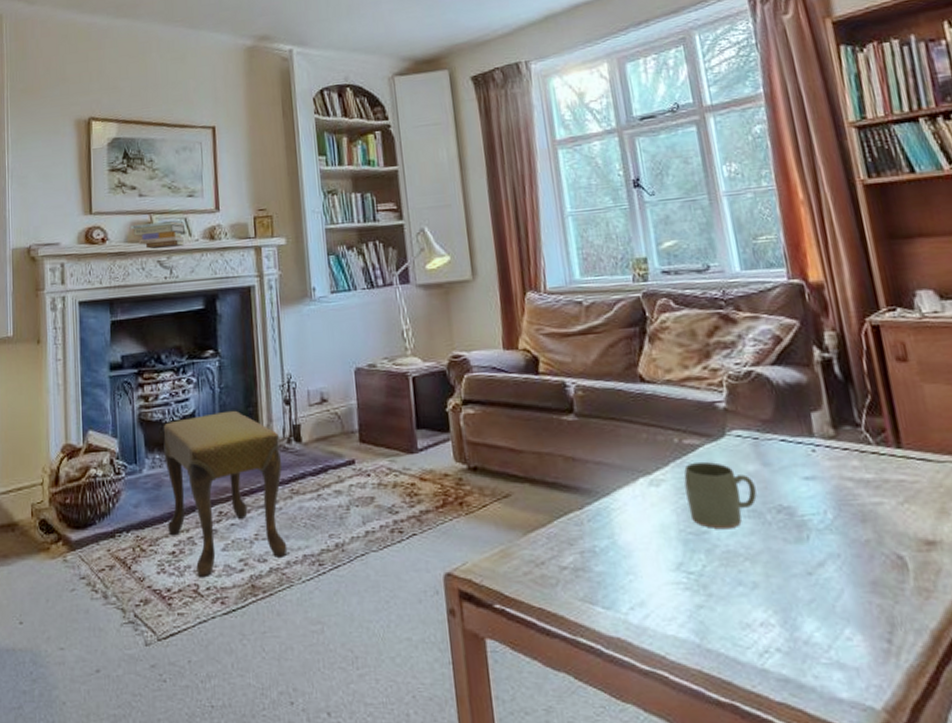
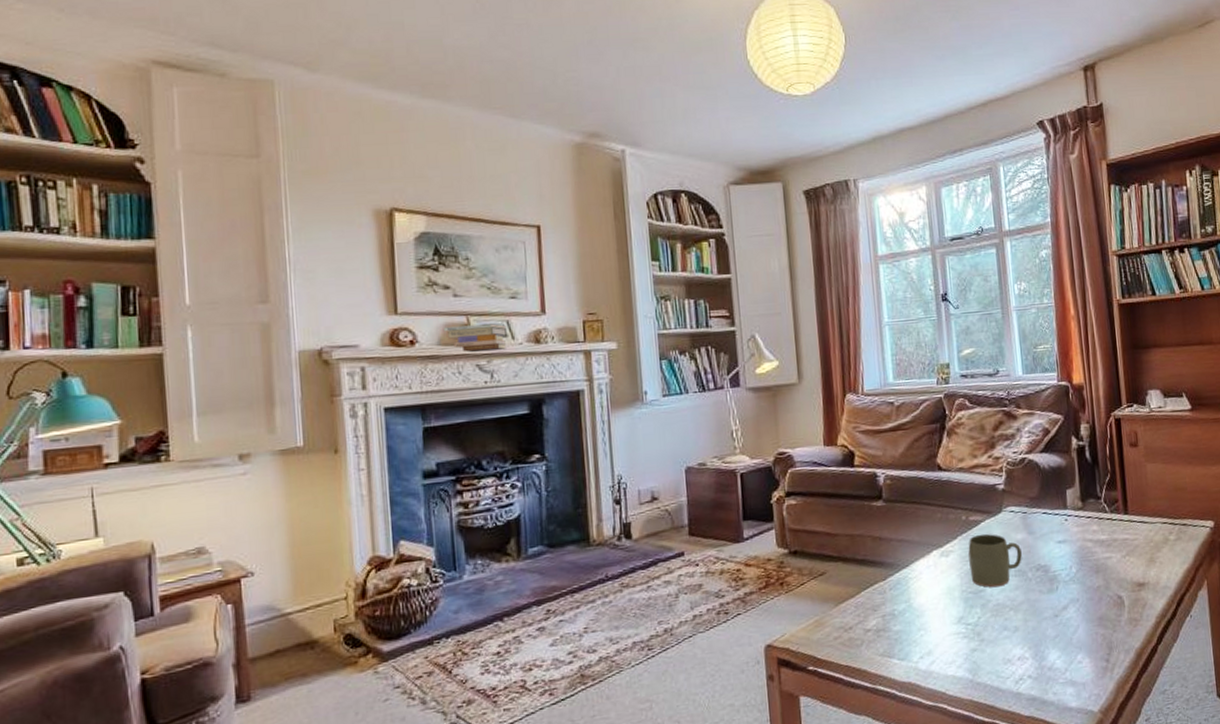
footstool: present [163,410,288,578] -> none [485,512,617,674]

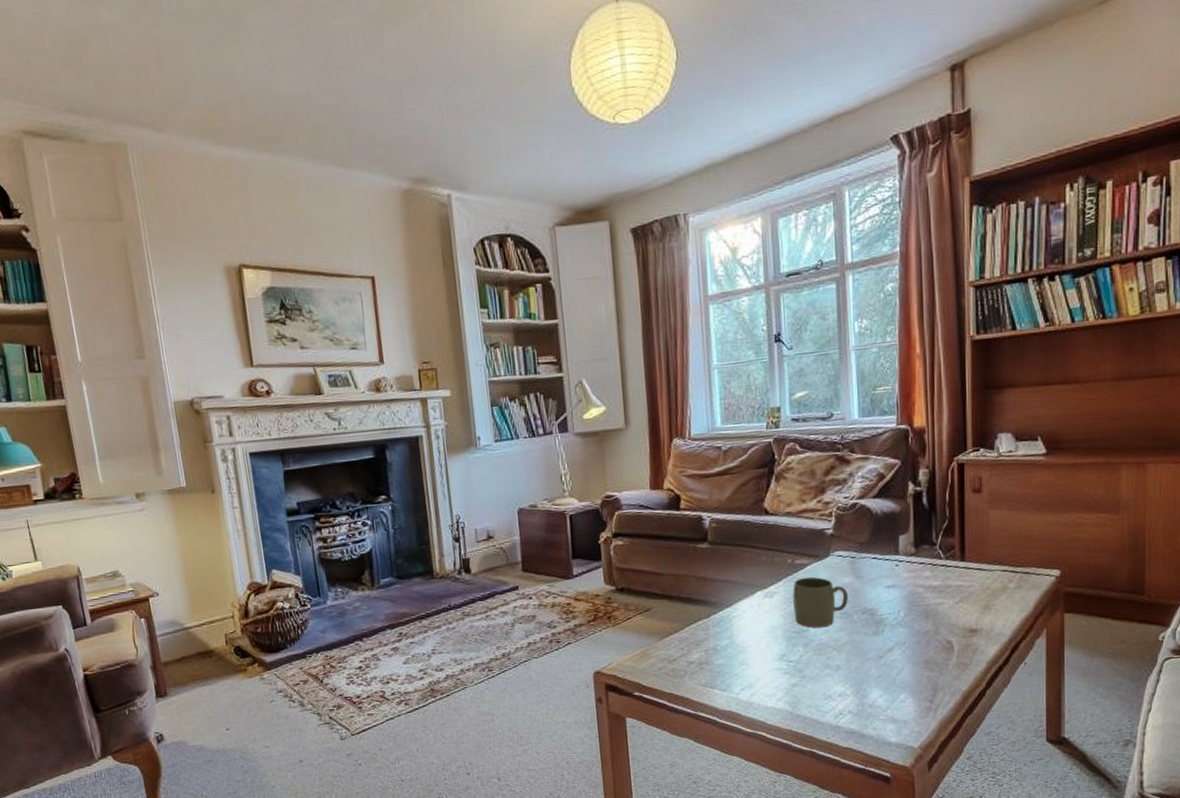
books: present [443,323,507,352] -> none [293,374,351,401]

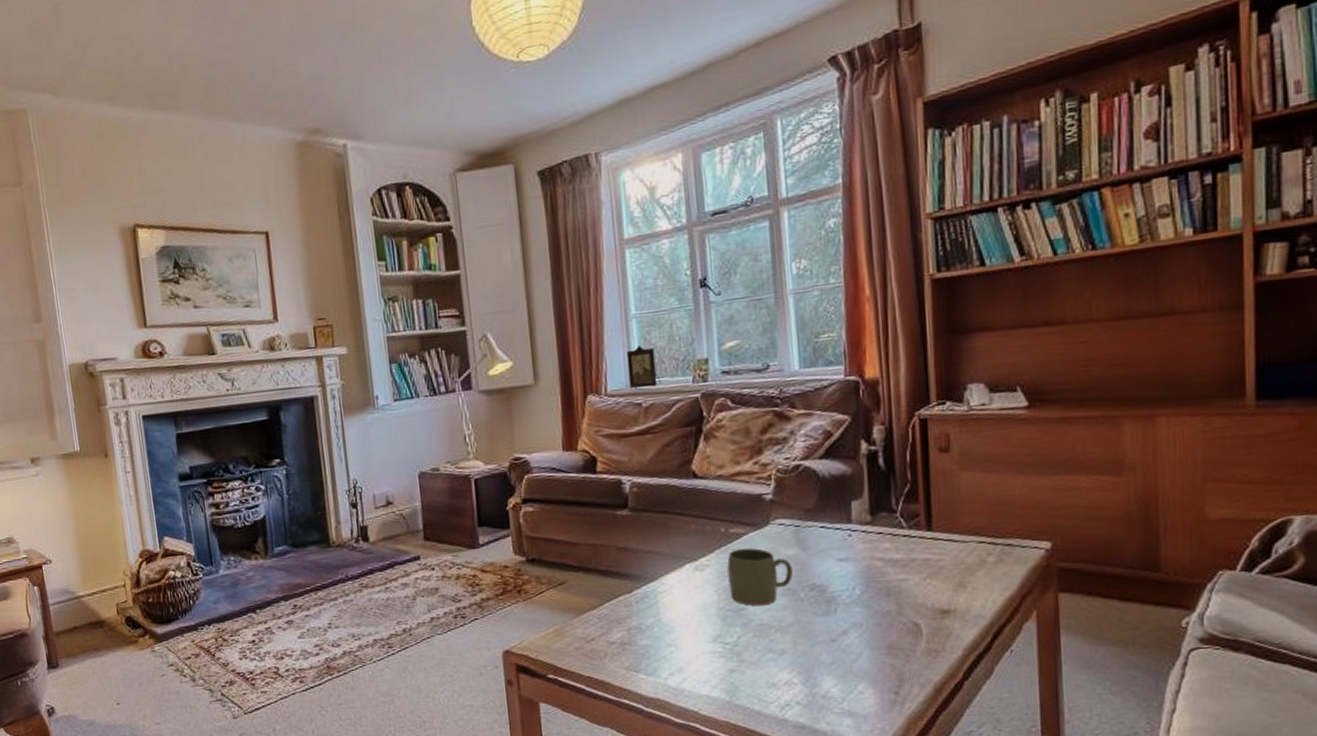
photo frame: none [708,394,740,433] -> present [626,345,662,389]

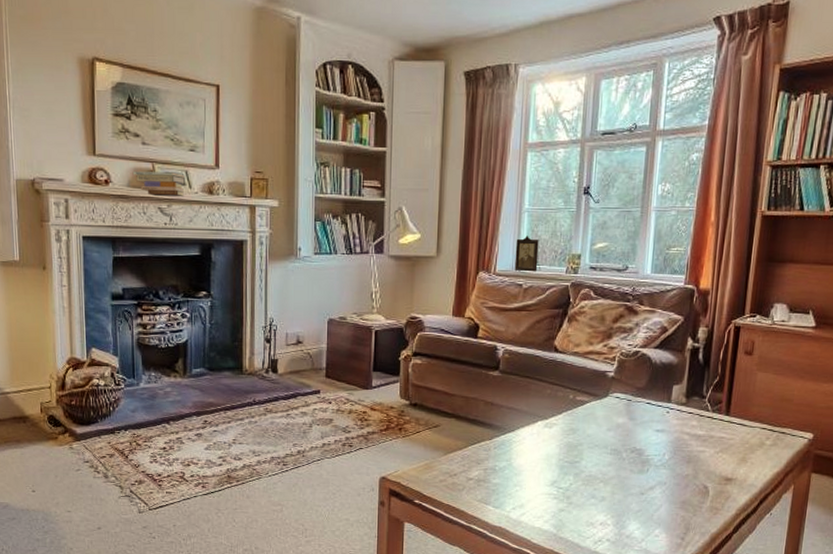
books: none [187,332,244,362] -> present [132,171,185,197]
mug: present [727,548,793,605] -> none [569,413,620,460]

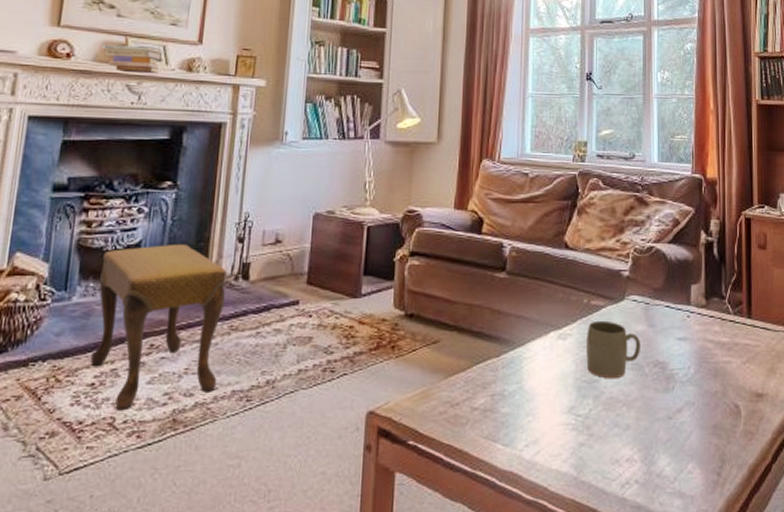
footstool: none [159,343,260,468] -> present [90,243,227,411]
photo frame: present [514,236,541,272] -> none [520,121,548,160]
mug: none [569,413,620,460] -> present [586,320,640,378]

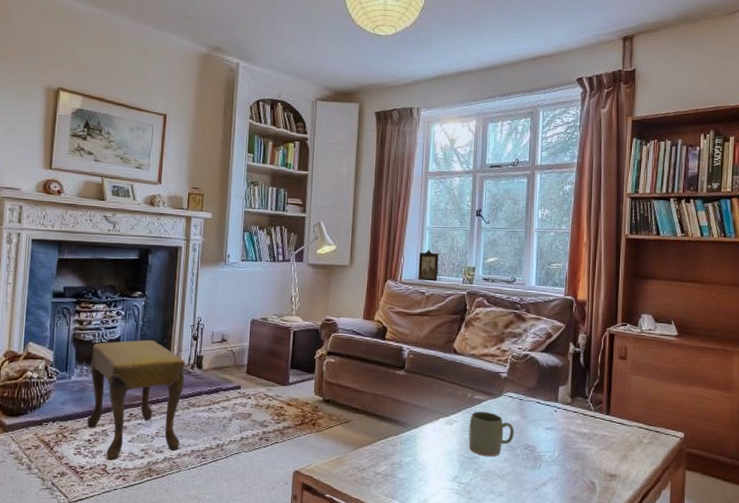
books: present [101,45,162,74] -> none [83,184,130,208]
photo frame: none [520,121,548,160] -> present [418,250,441,282]

